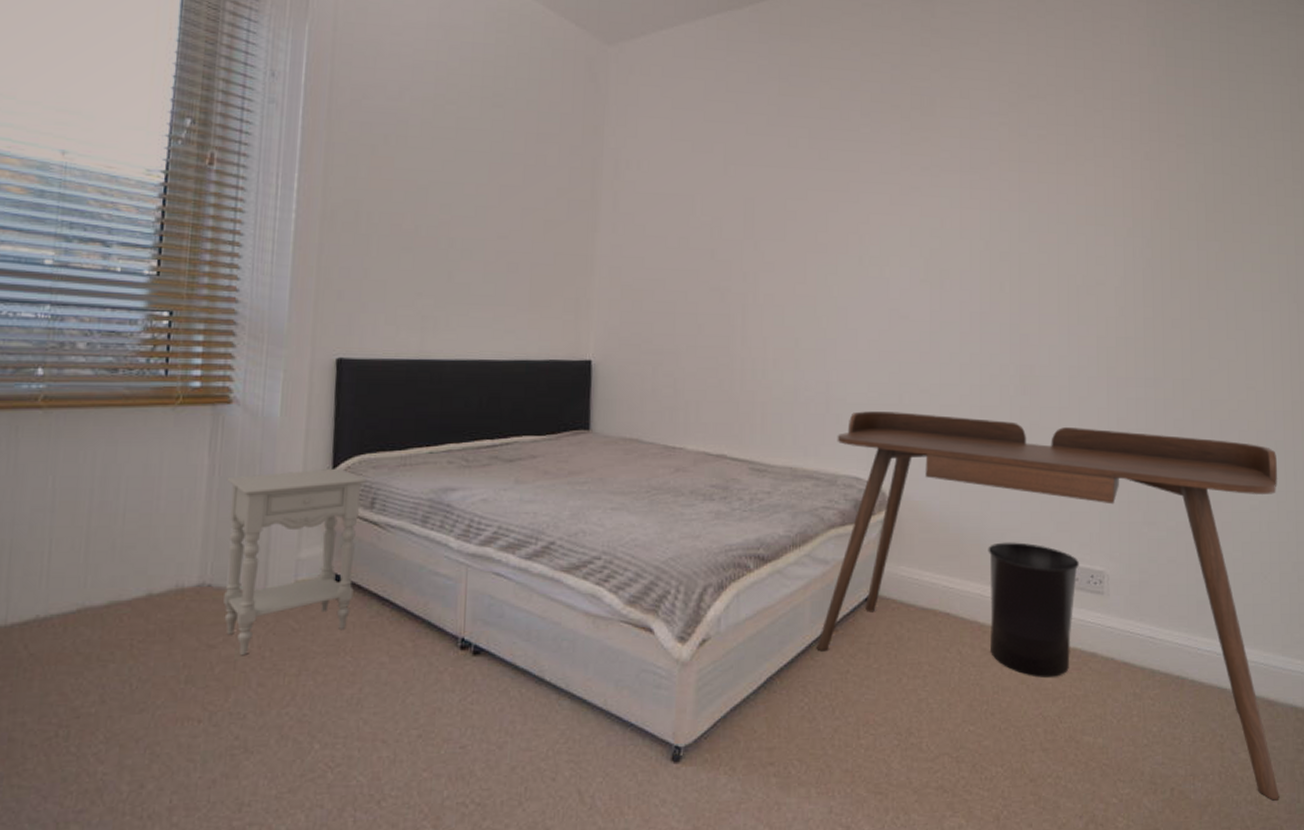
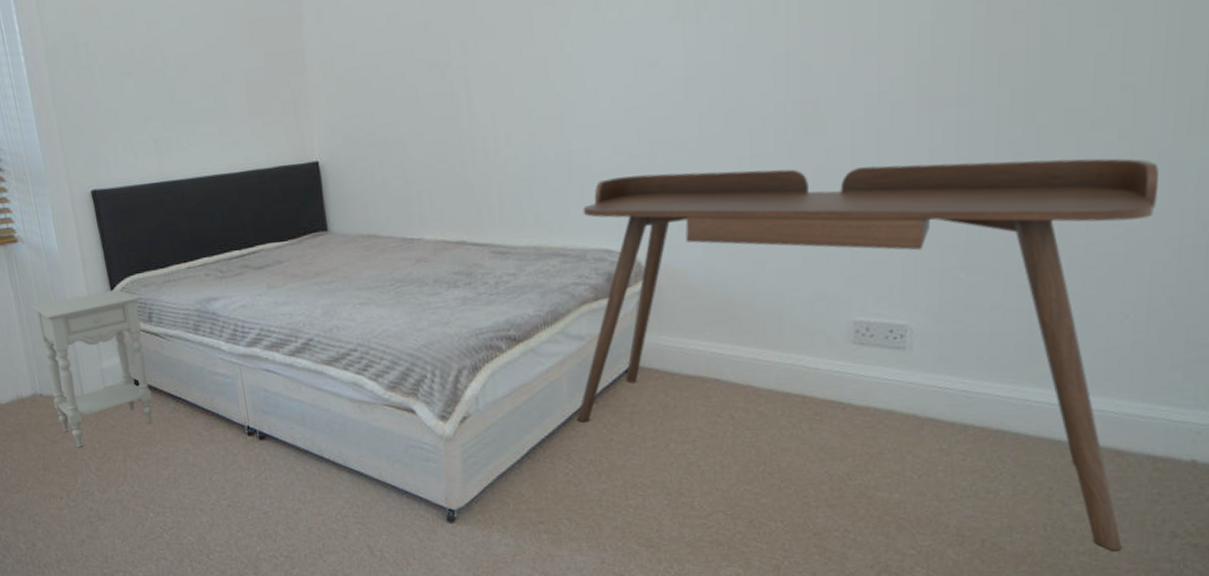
waste bin: present [988,542,1080,677] -> none [762,301,876,437]

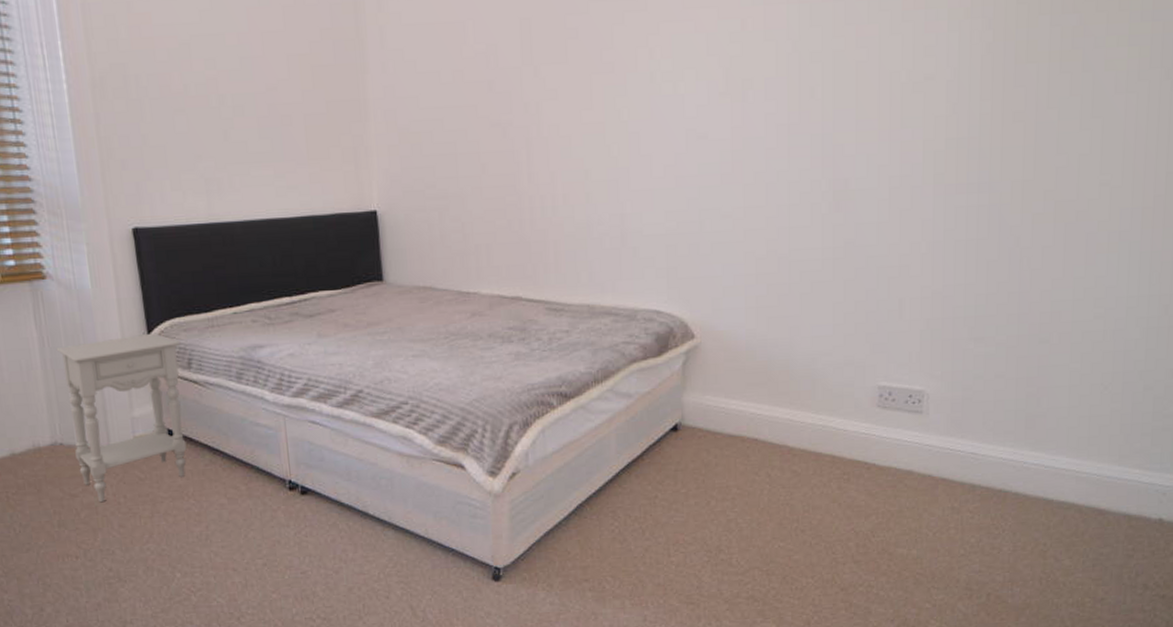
desk: present [577,158,1159,551] -> none [624,240,1130,603]

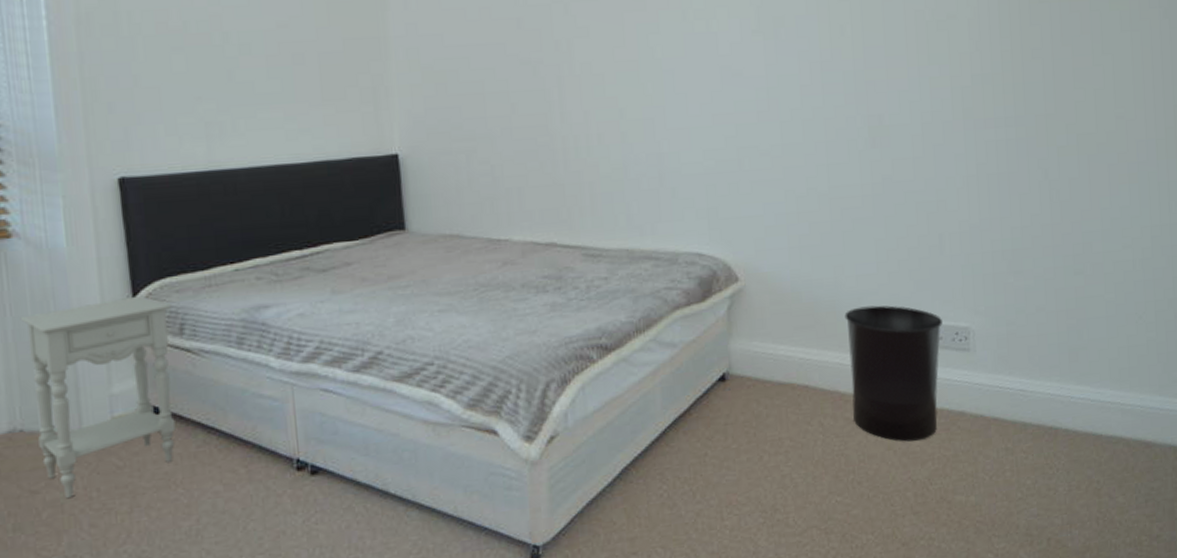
waste bin: none [798,366,898,496] -> present [844,305,944,442]

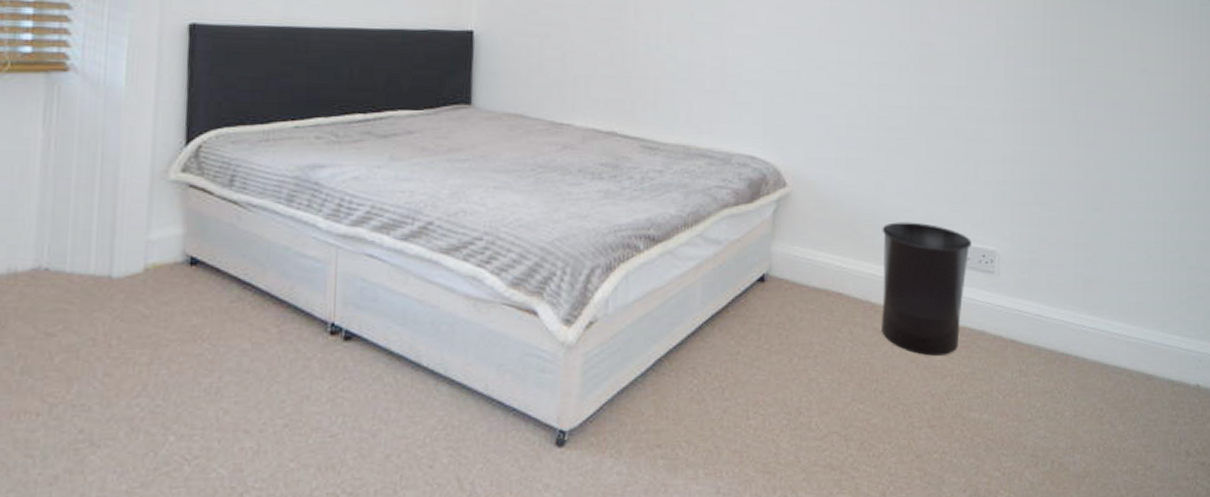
nightstand: present [20,295,176,499] -> none [63,142,225,345]

